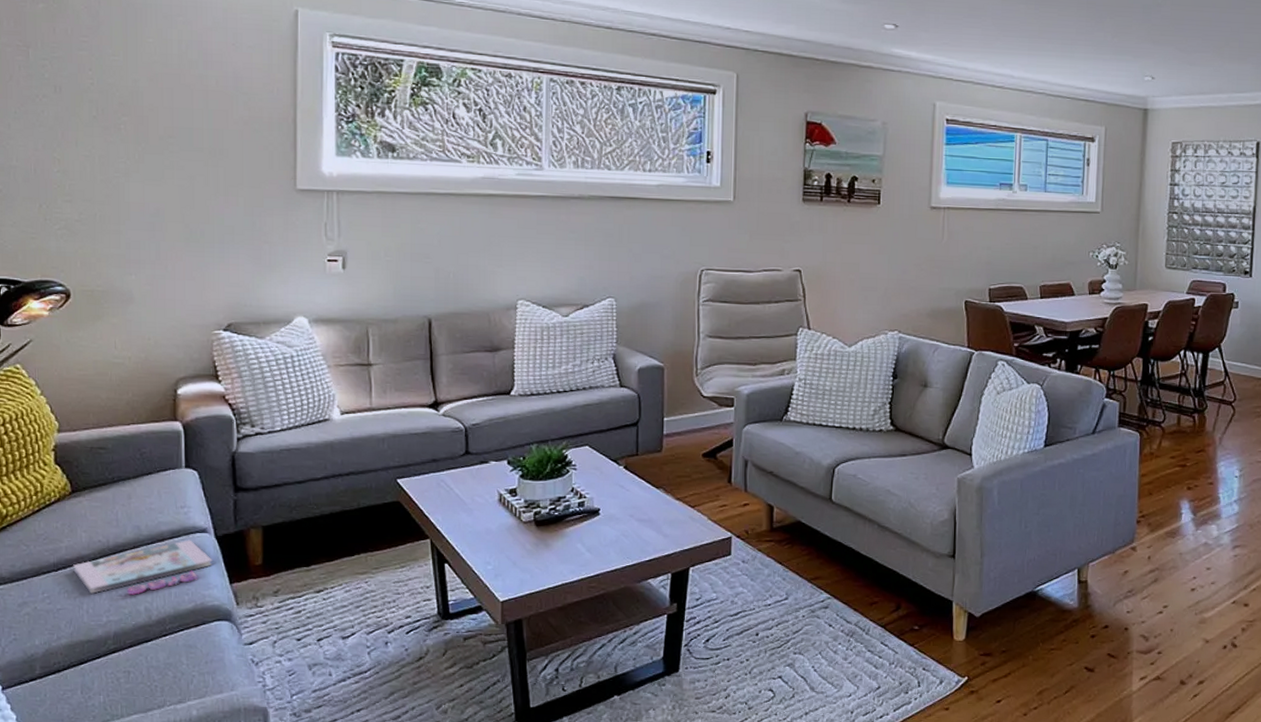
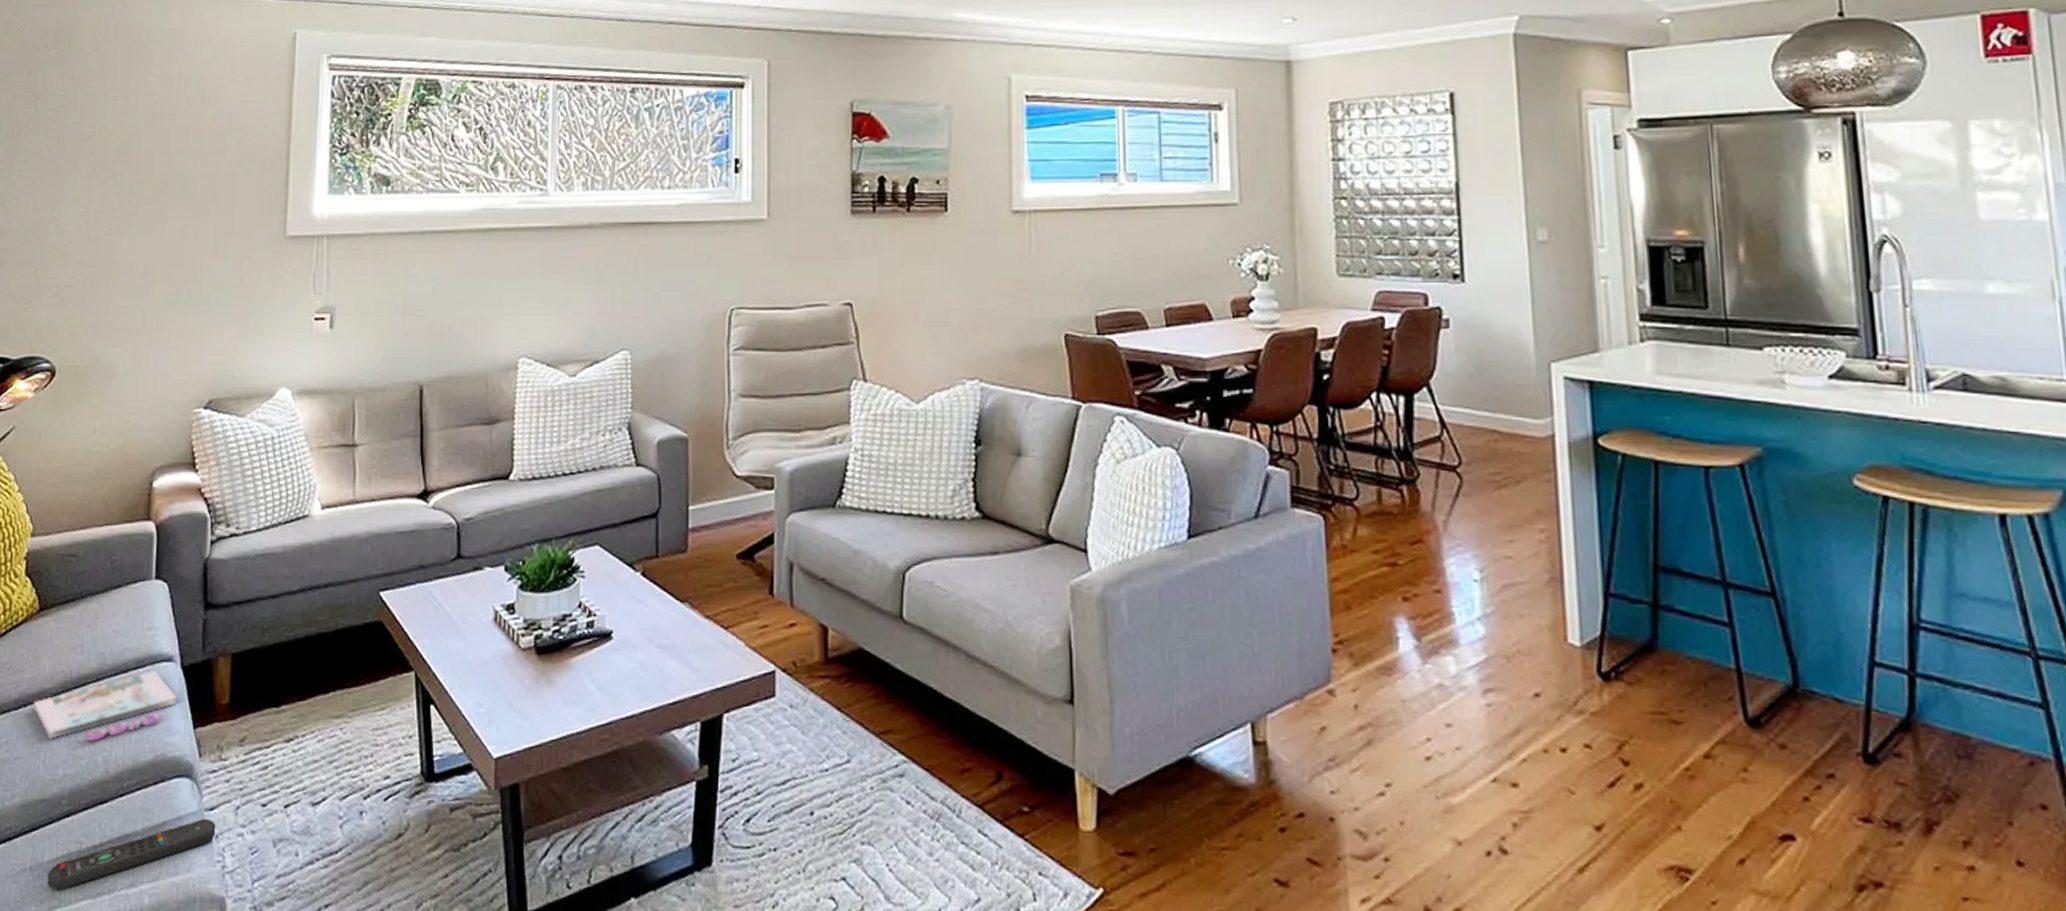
remote control: none [99,651,256,709] -> present [47,819,216,891]

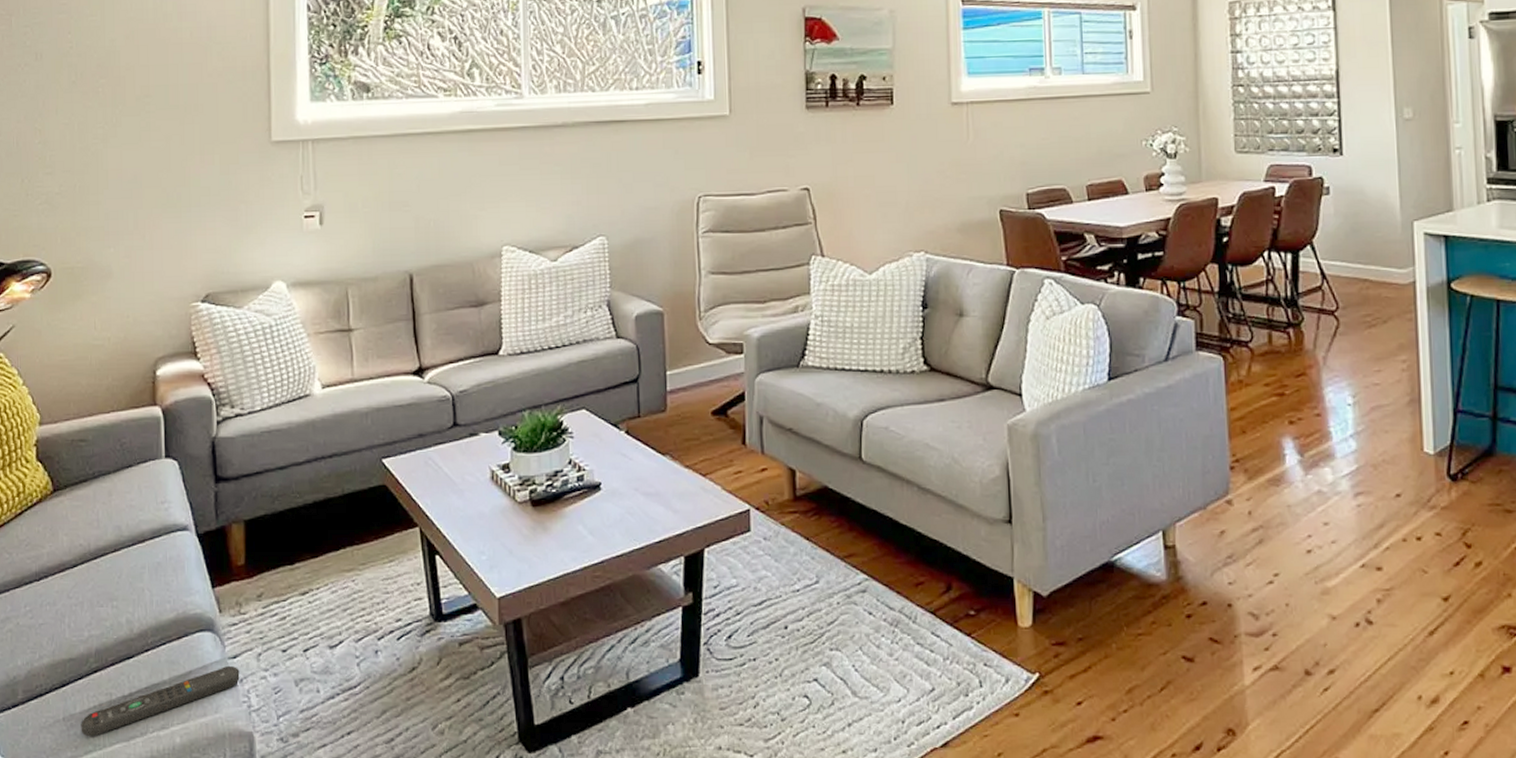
magazine: present [34,670,177,741] -> none [55,539,194,606]

